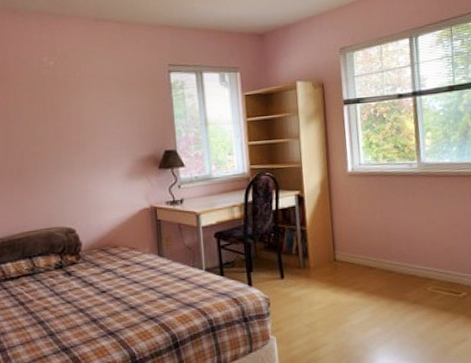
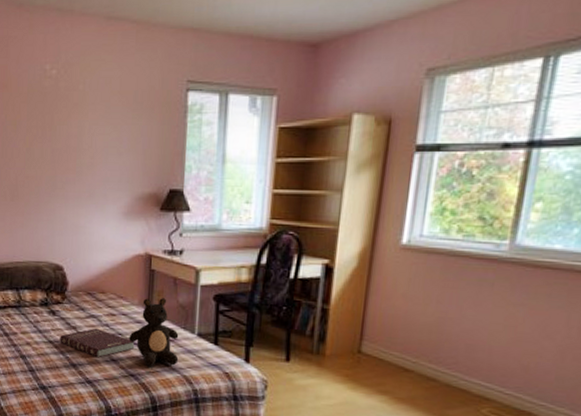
book: none [78,280,151,309] -> present [60,328,135,358]
teddy bear: none [144,243,192,308] -> present [129,298,179,368]

